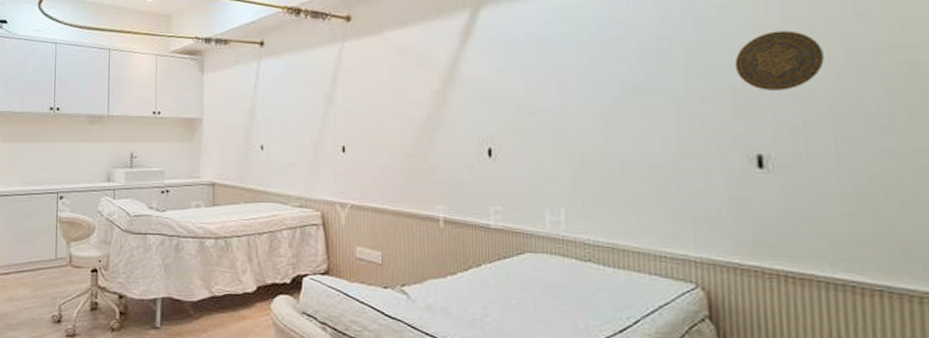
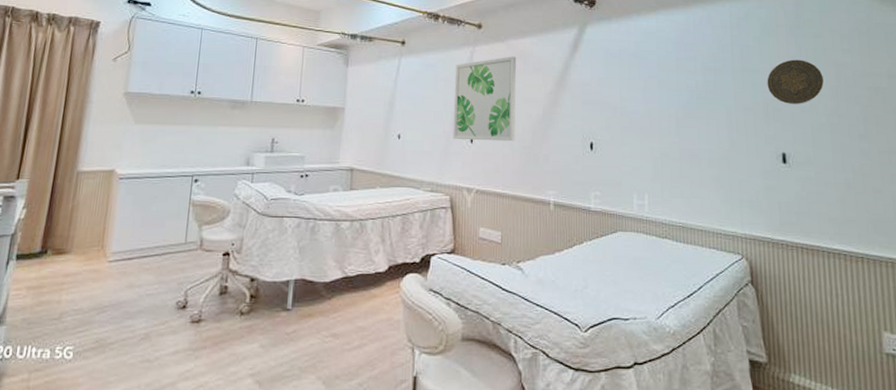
wall art: none [321,50,395,150] -> present [453,56,516,142]

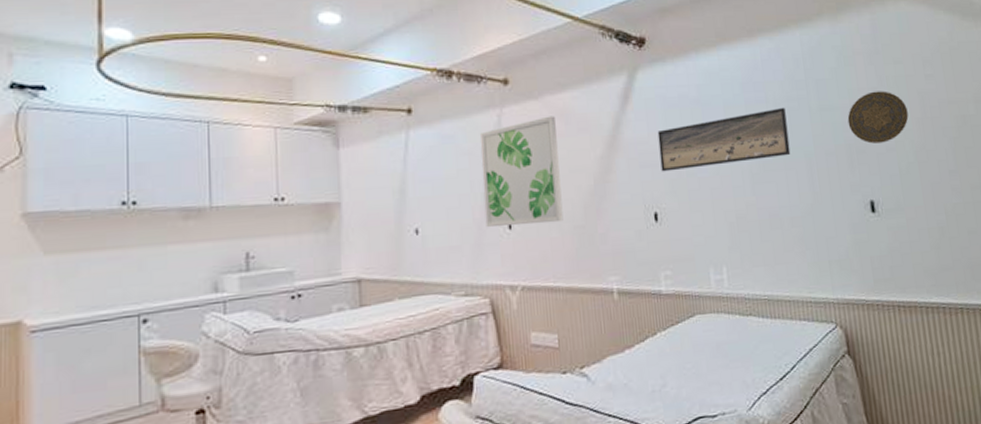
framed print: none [599,66,713,110] -> present [657,107,791,172]

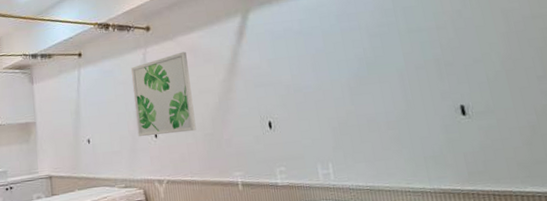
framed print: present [657,107,791,172] -> none [268,32,384,90]
decorative plate: present [847,91,909,144] -> none [434,12,494,57]

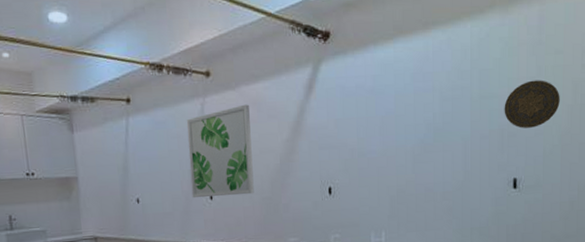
decorative plate: none [434,12,494,57] -> present [504,80,560,128]

